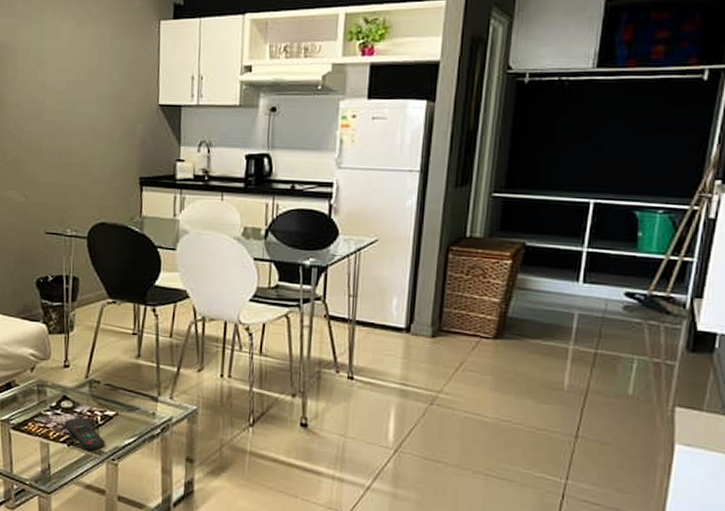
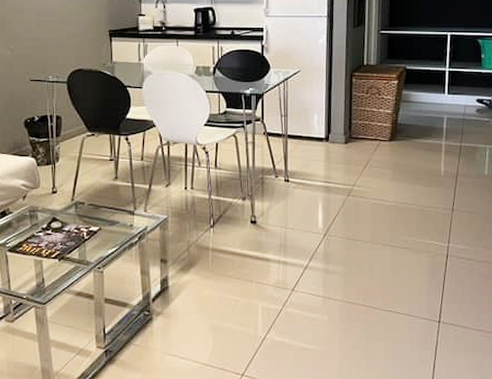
remote control: present [64,417,105,450] -> none [55,235,91,262]

